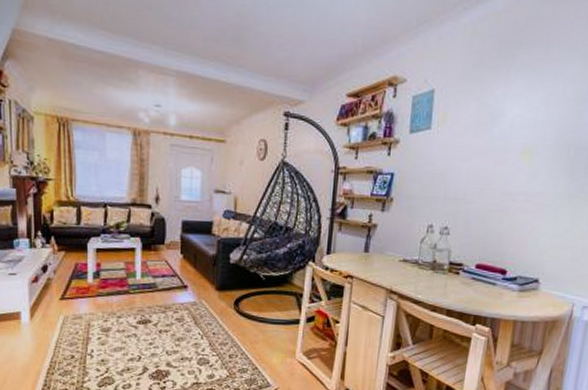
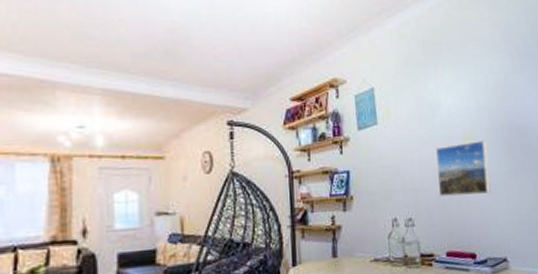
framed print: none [481,157,547,214] -> present [435,141,491,196]

